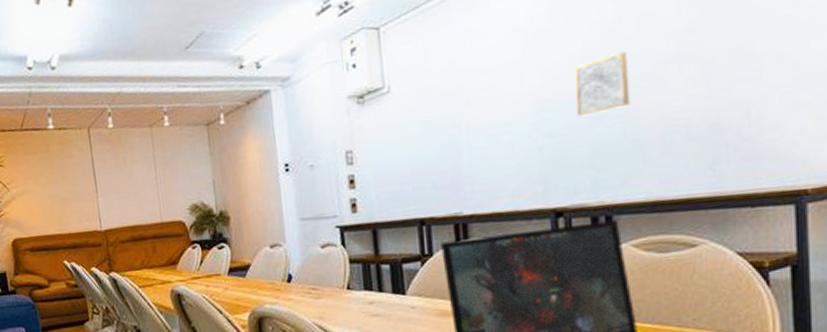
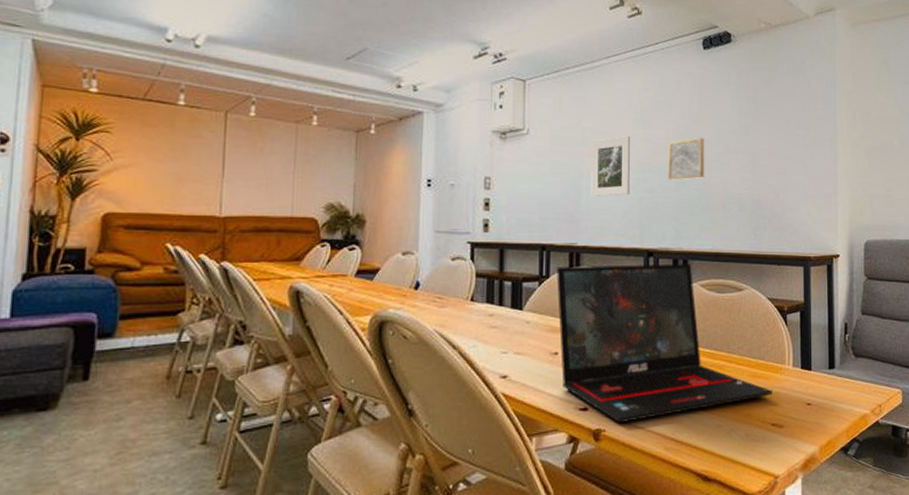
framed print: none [469,70,526,155] -> present [591,136,631,197]

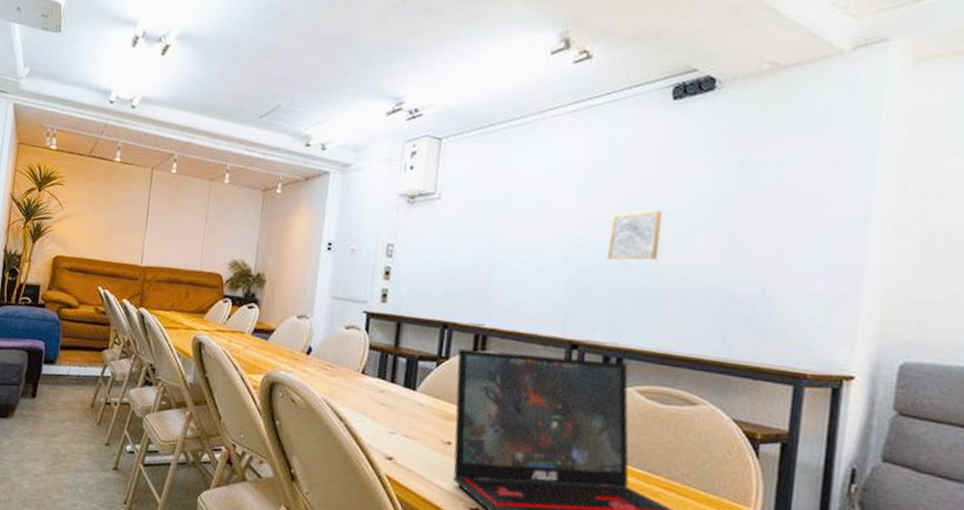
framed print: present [591,136,631,197] -> none [506,205,562,275]

